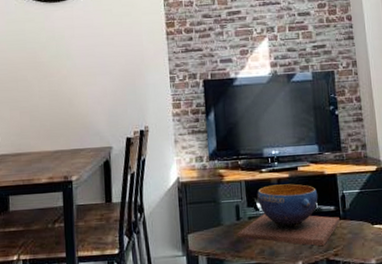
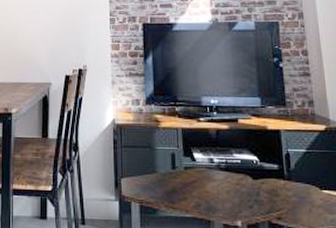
decorative bowl: present [237,184,340,247] -> none [172,135,284,208]

